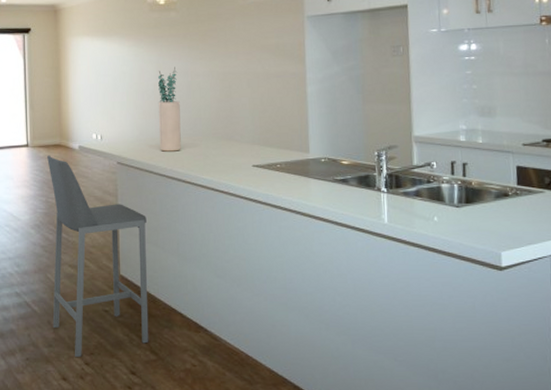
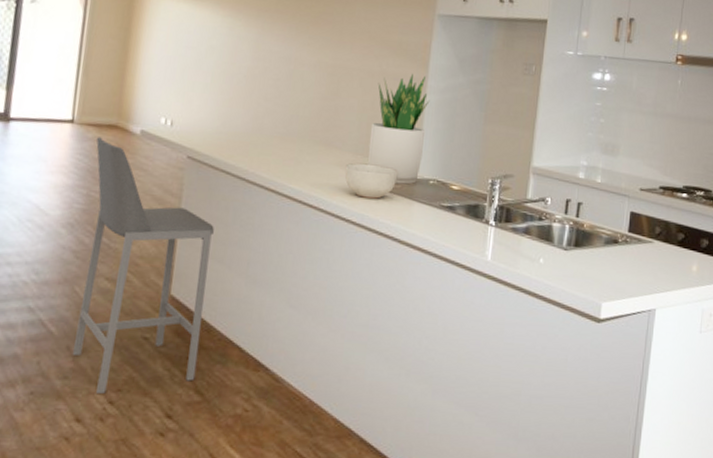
vase: present [158,66,181,152] -> none [243,49,279,152]
bowl: none [246,151,293,180] -> present [345,162,398,199]
planter: none [263,69,312,165] -> present [367,73,430,185]

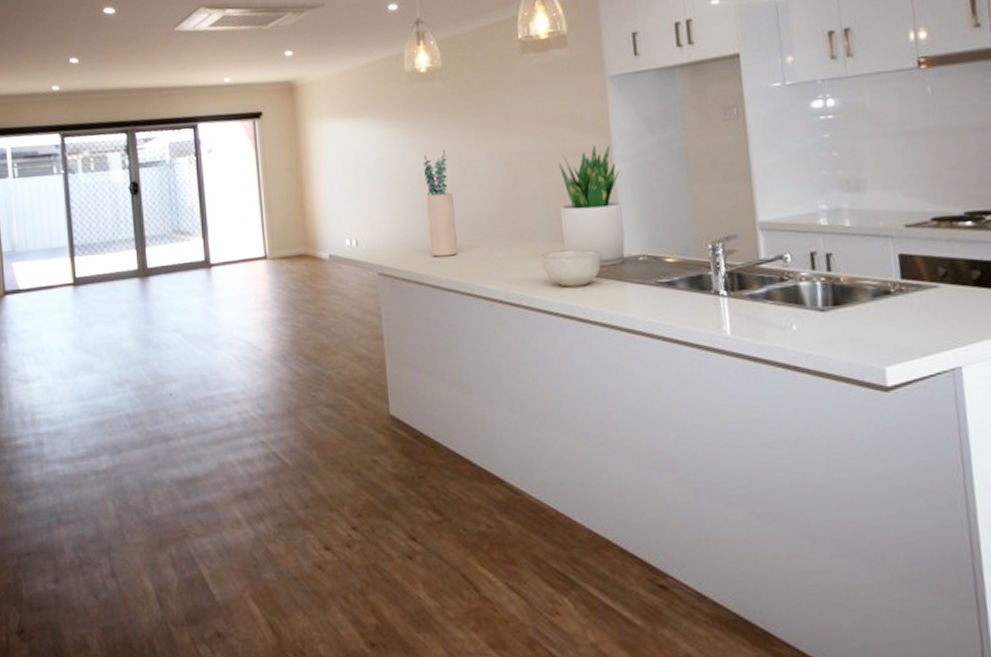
bar stool: present [72,137,214,394] -> none [291,268,431,520]
vase: none [243,49,279,152] -> present [424,149,458,257]

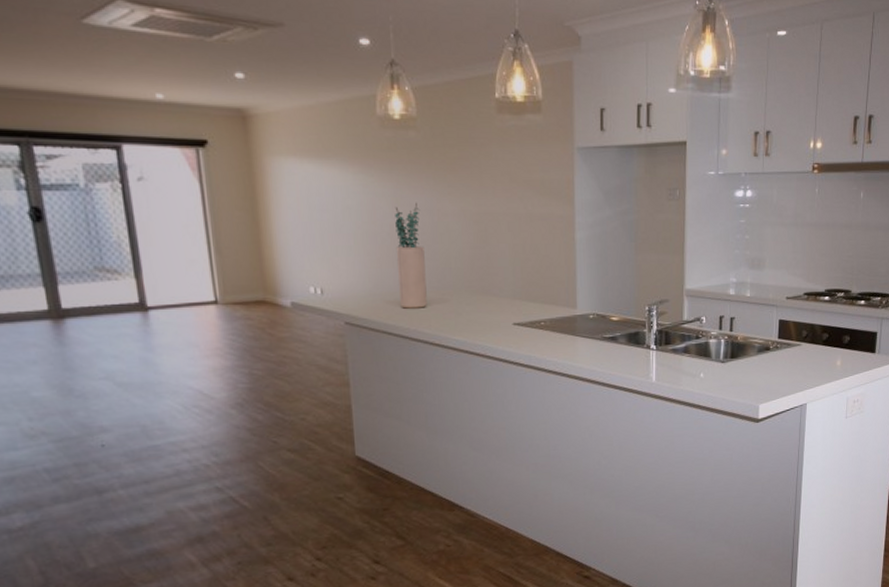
bowl: present [541,249,602,287] -> none [506,306,558,340]
planter: present [558,144,625,266] -> none [525,211,580,322]

